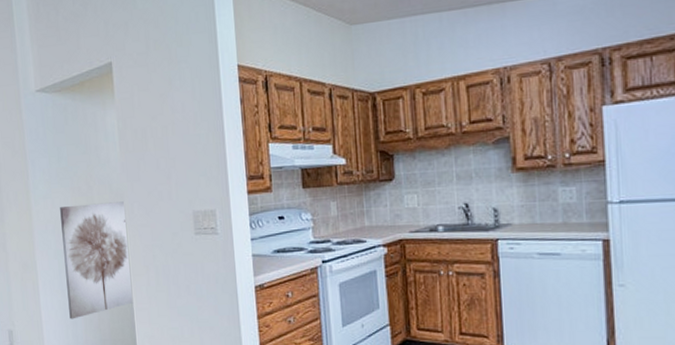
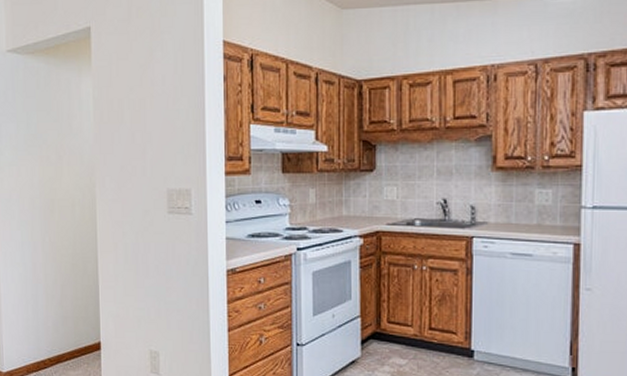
wall art: present [60,201,134,320] -> none [26,174,99,294]

